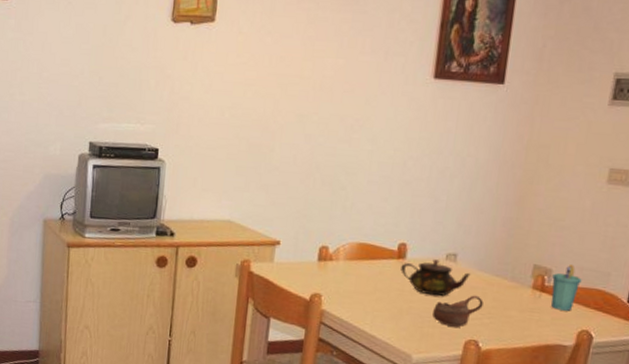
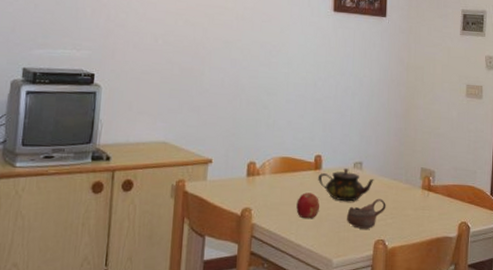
fruit: none [373,282,402,311] -> present [296,192,320,219]
cup: present [551,265,582,311] -> none [436,166,457,206]

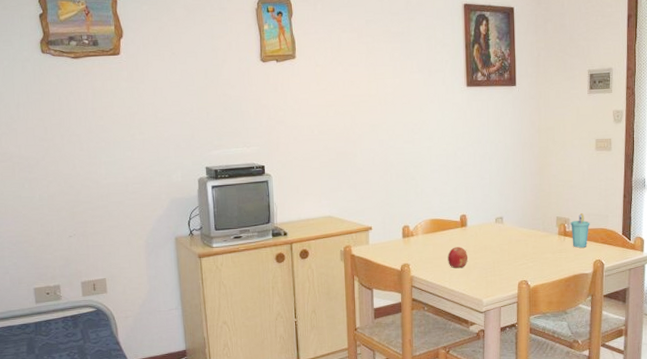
teapot: present [318,168,374,202] -> none [464,223,515,252]
cup: present [347,198,386,229] -> none [492,246,527,273]
cup: none [436,166,457,206] -> present [570,213,590,248]

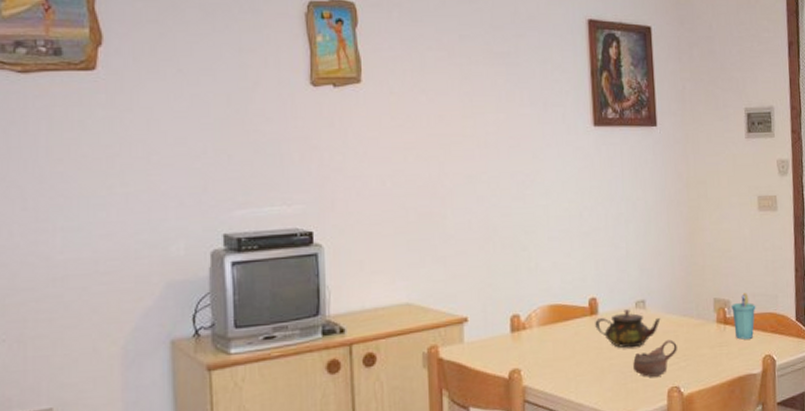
fruit: present [447,247,468,269] -> none [573,342,601,374]
teapot: none [464,223,515,252] -> present [595,309,661,348]
cup: none [492,246,527,273] -> present [633,339,677,377]

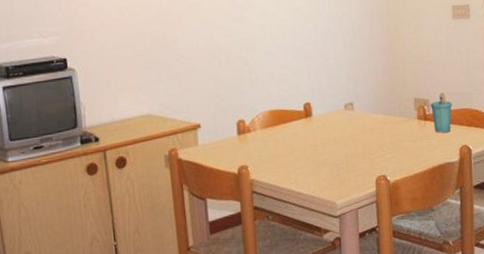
teapot: present [595,309,661,348] -> none [310,111,368,145]
cup: present [633,339,677,377] -> none [344,135,383,168]

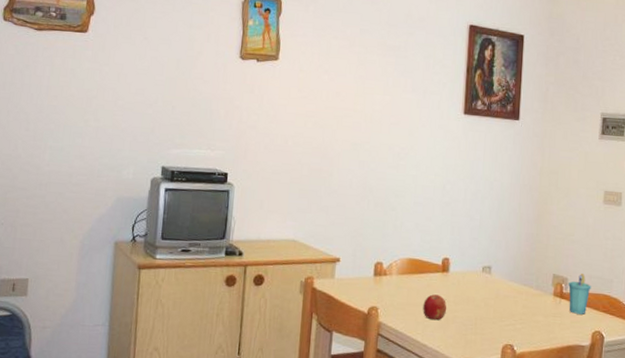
fruit: none [292,141,317,167] -> present [423,294,447,321]

